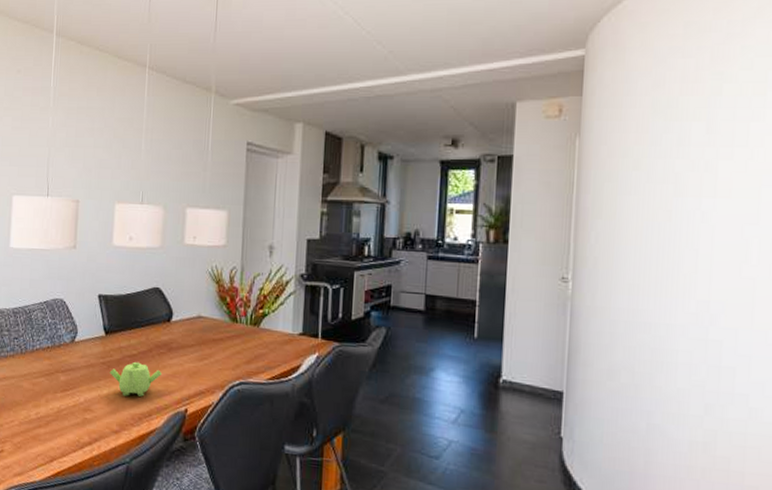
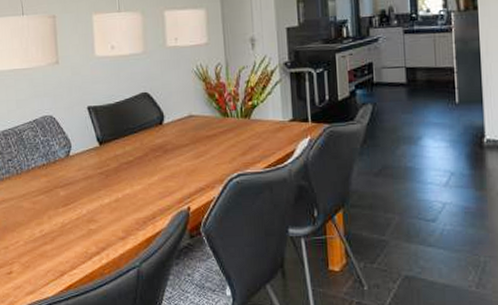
teapot: present [109,361,161,397] -> none [108,167,160,202]

